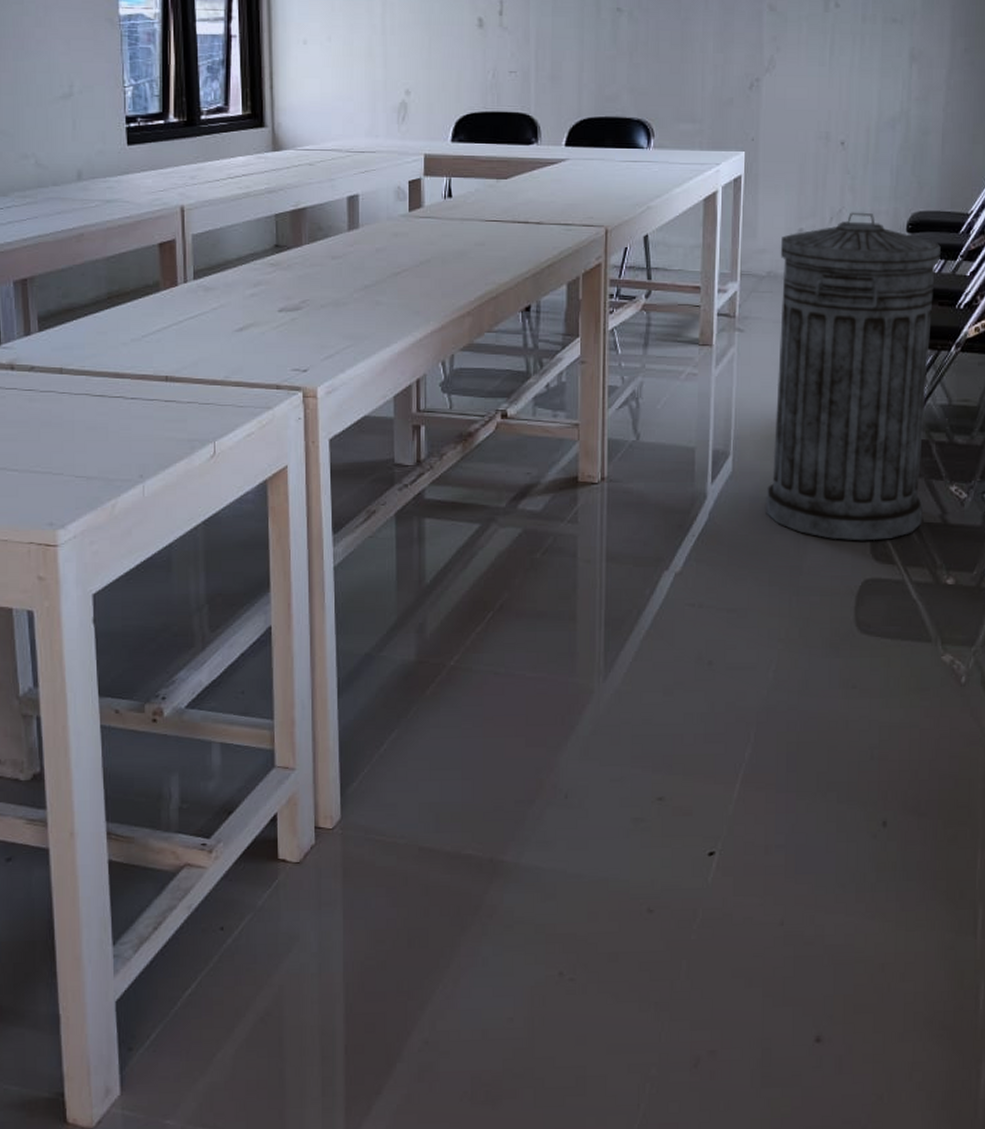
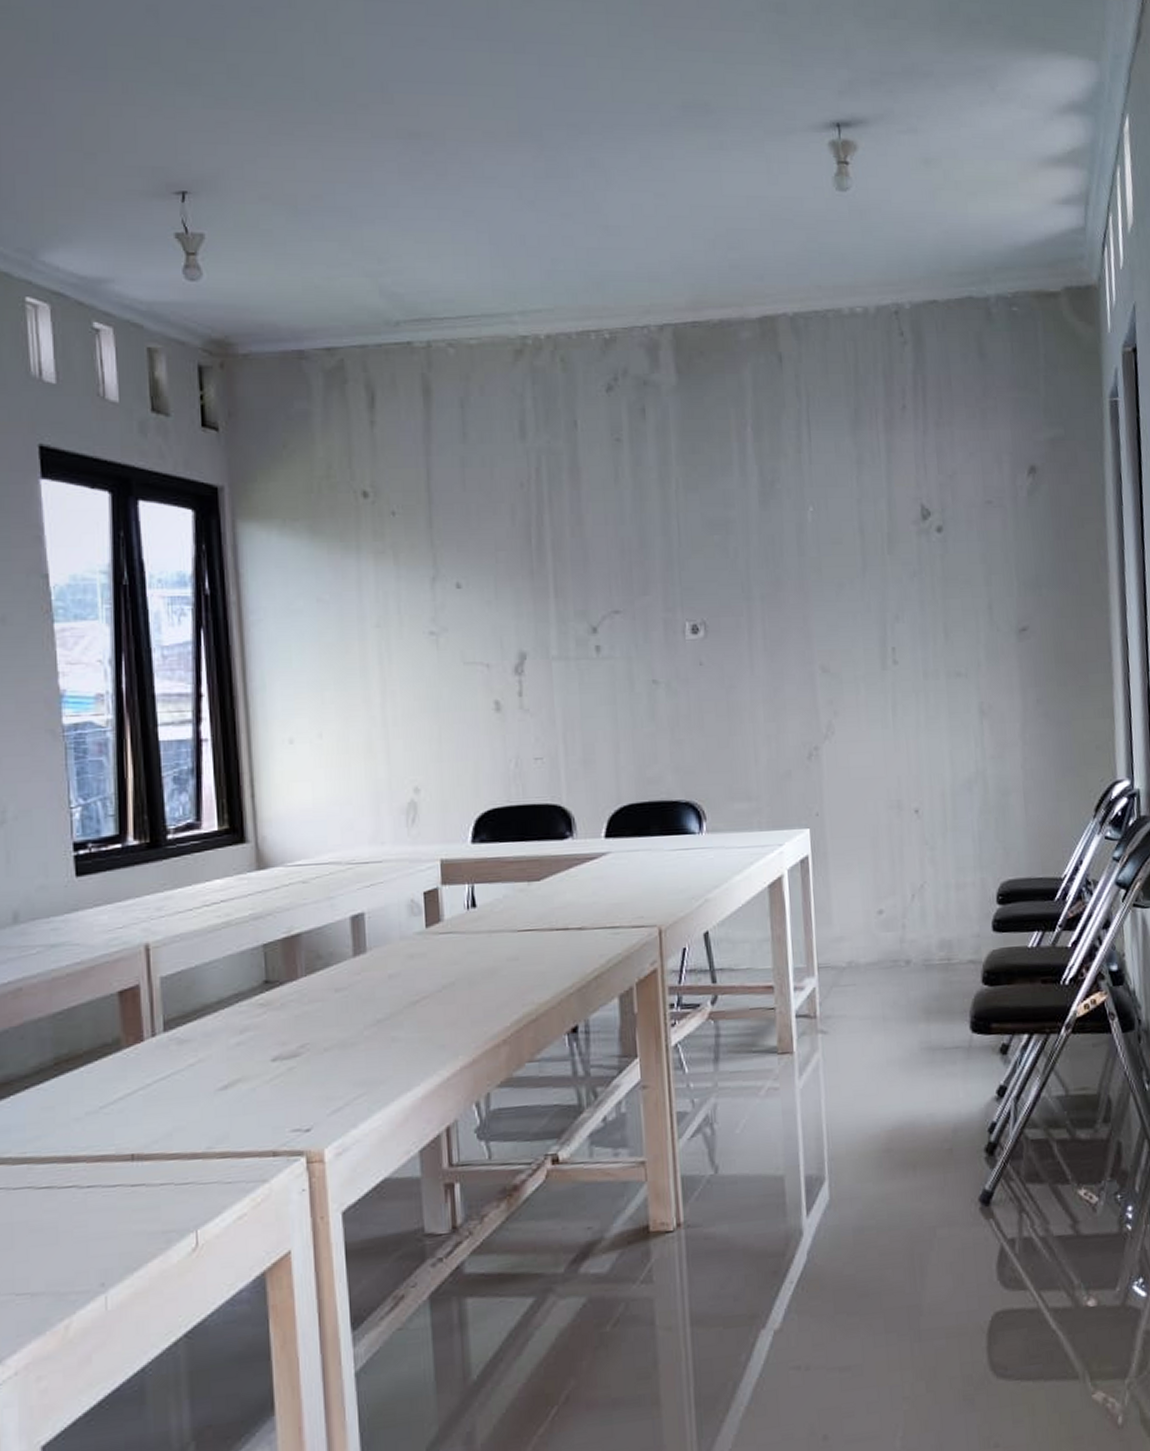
trash can: present [766,212,941,541] -> none [859,886,1052,1268]

